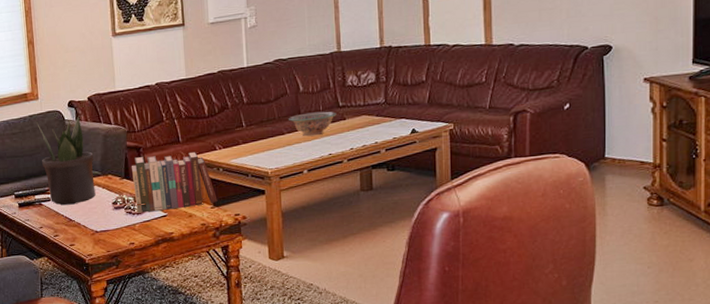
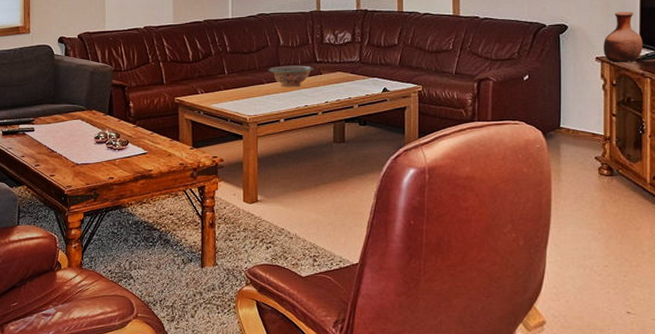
planter: present [37,117,96,205] -> none [26,53,80,136]
books: present [131,151,218,213] -> none [115,94,197,149]
vase: none [652,24,697,83] -> present [603,12,643,62]

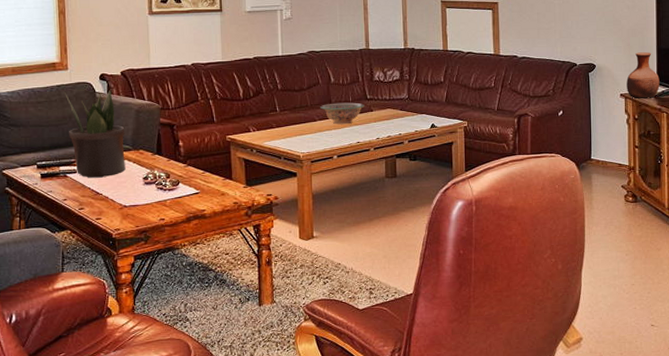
planter: none [26,53,80,136] -> present [65,90,126,178]

